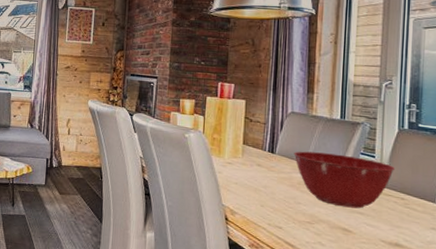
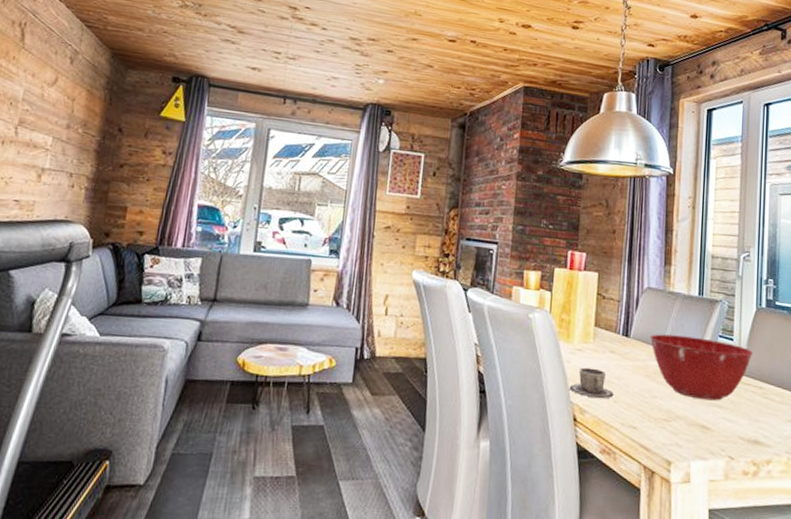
cup: none [221,177,261,203] -> present [569,367,614,399]

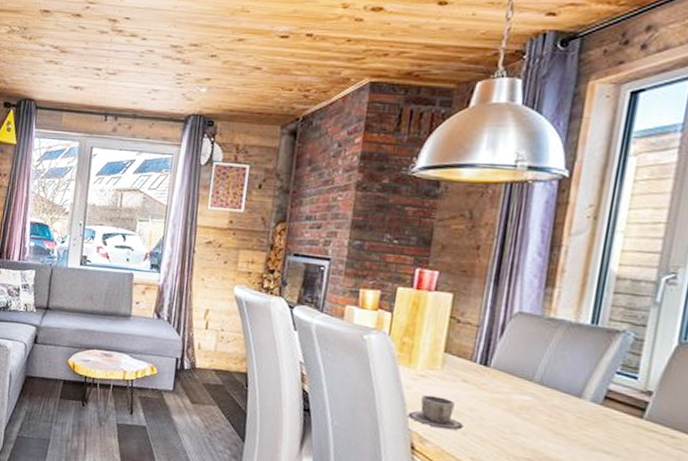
mixing bowl: present [649,334,753,401] -> none [516,365,666,447]

